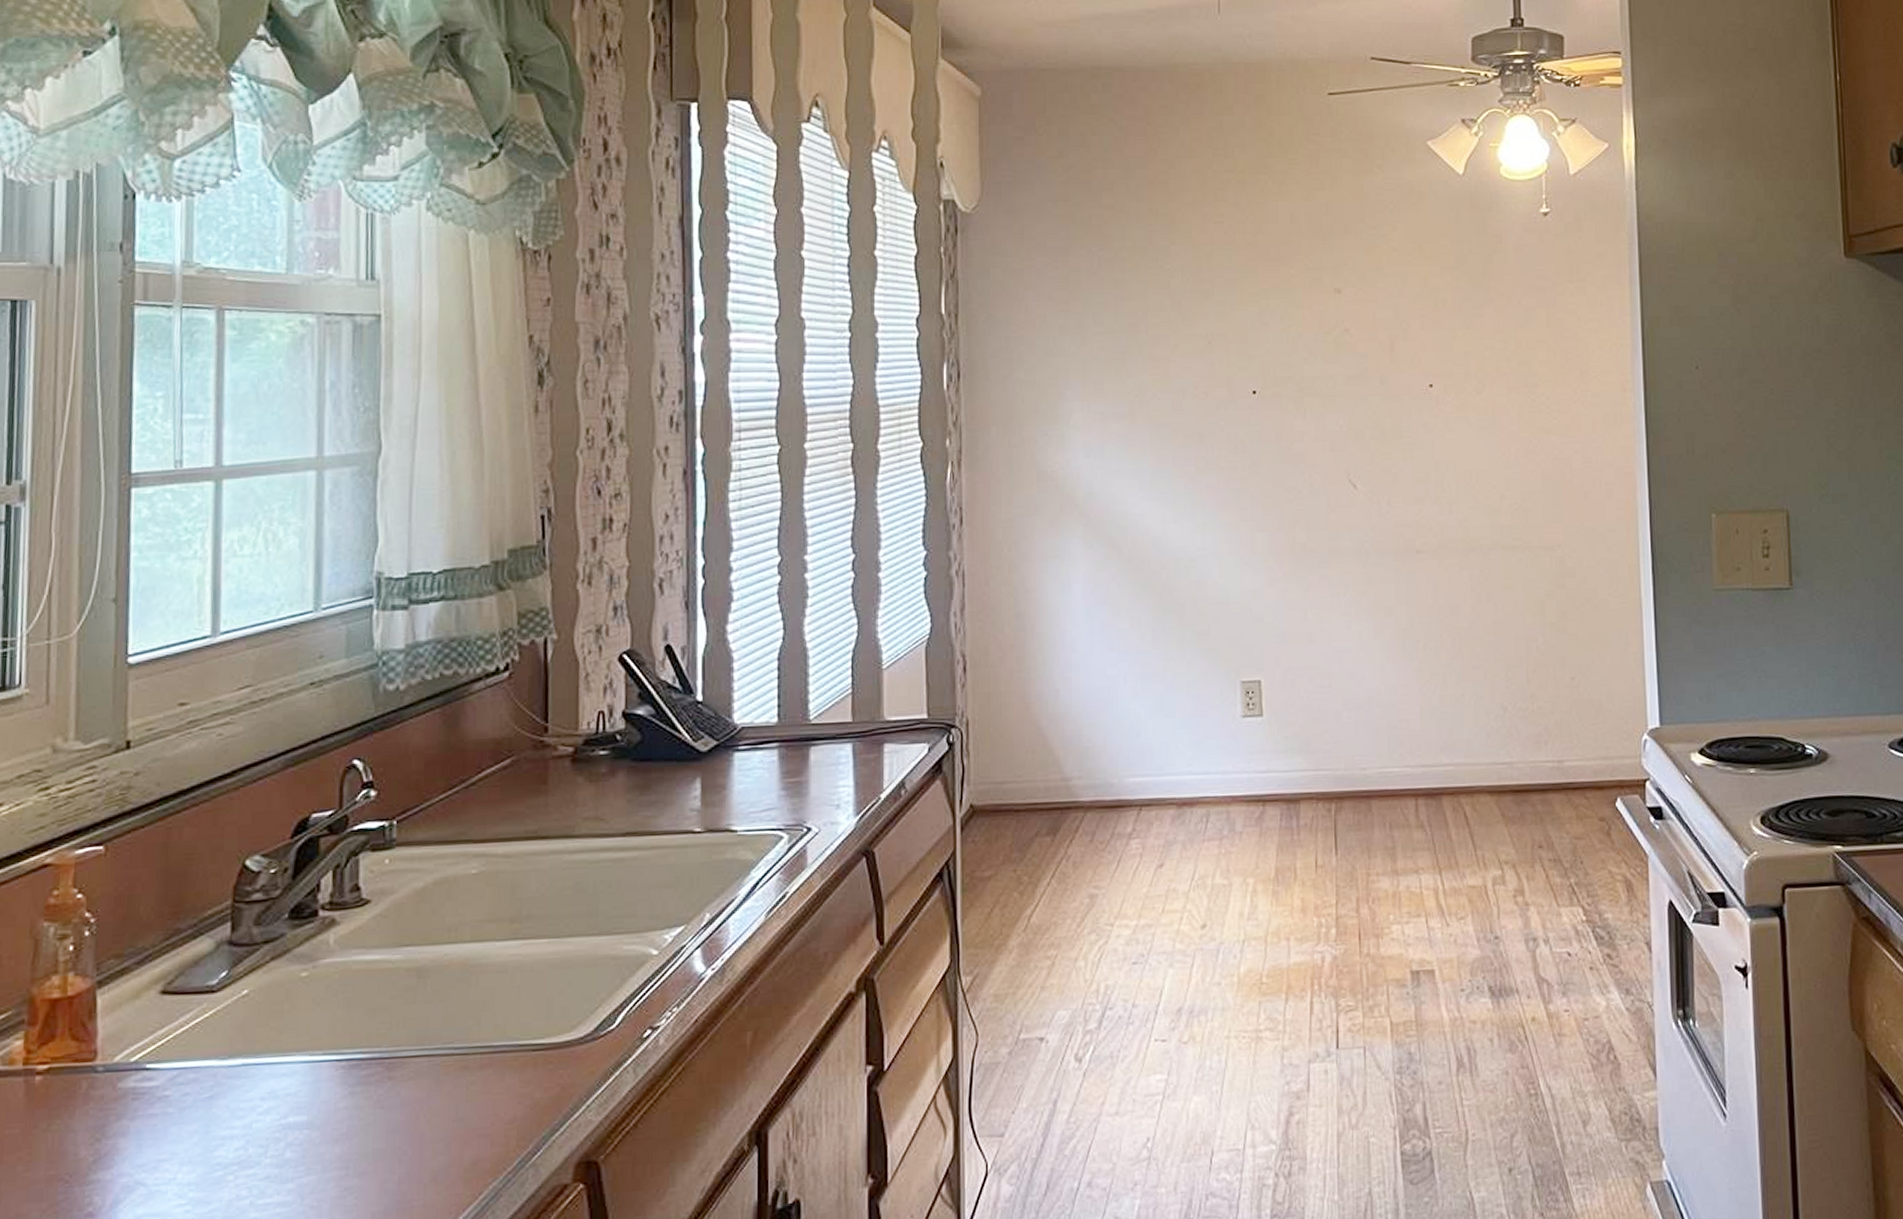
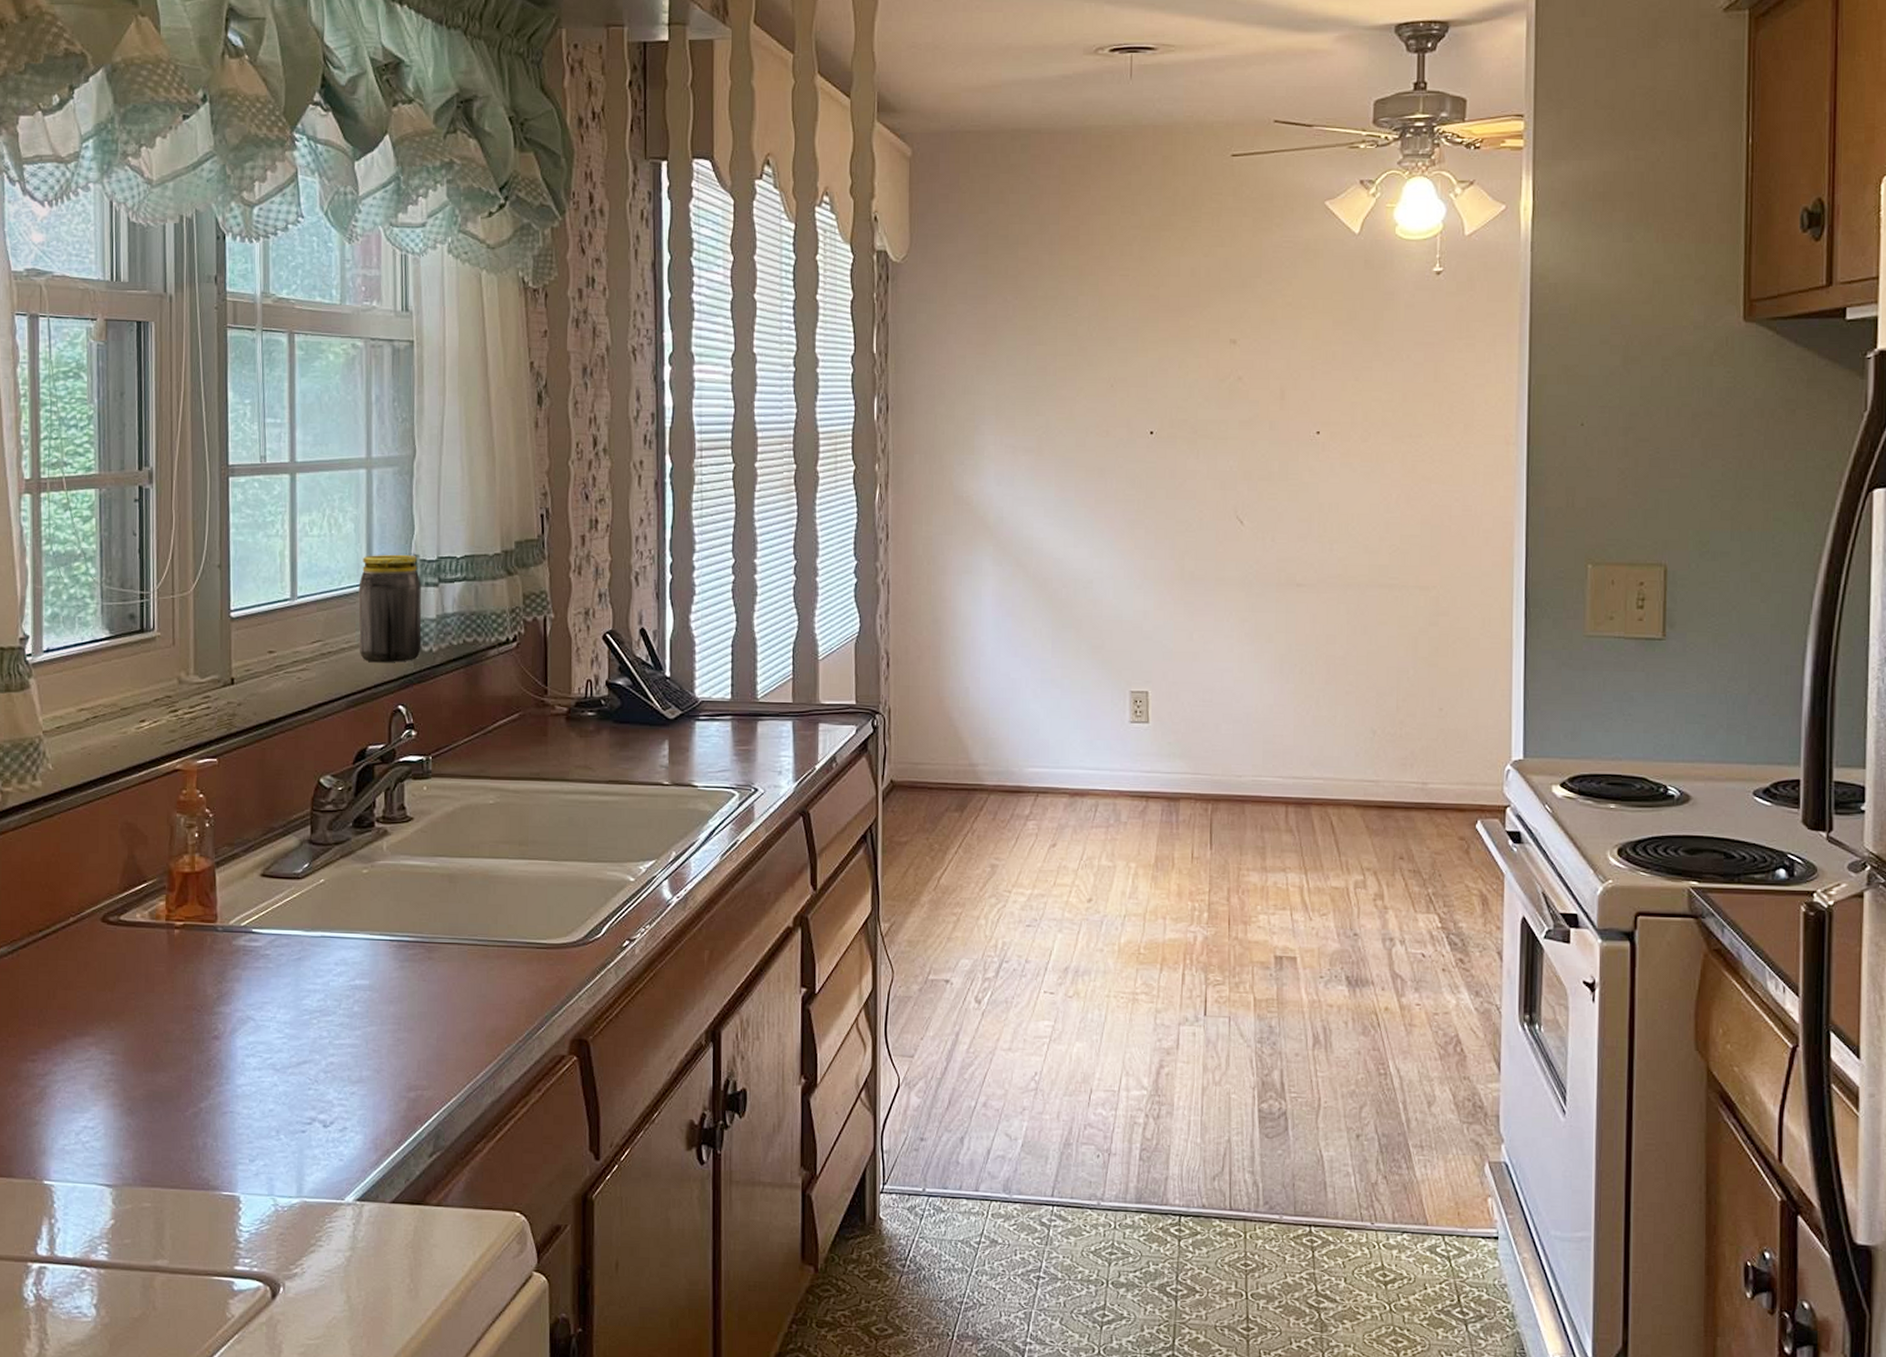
jar: none [301,572,387,708] -> present [358,554,422,662]

